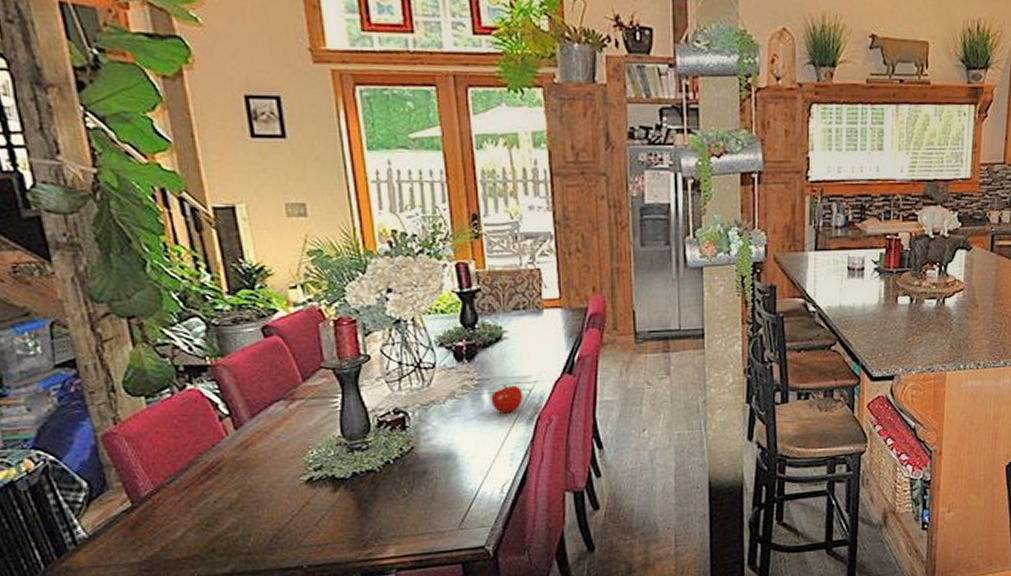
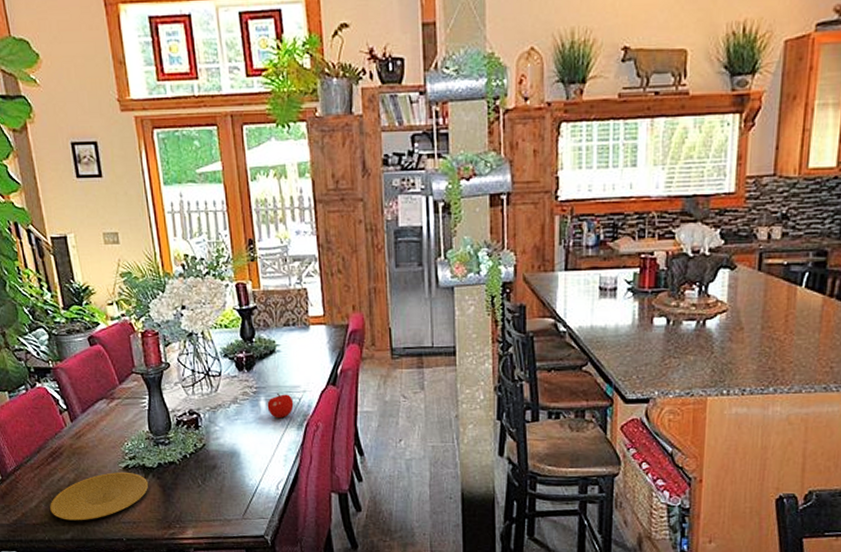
plate: none [202,486,340,550] -> present [50,472,149,521]

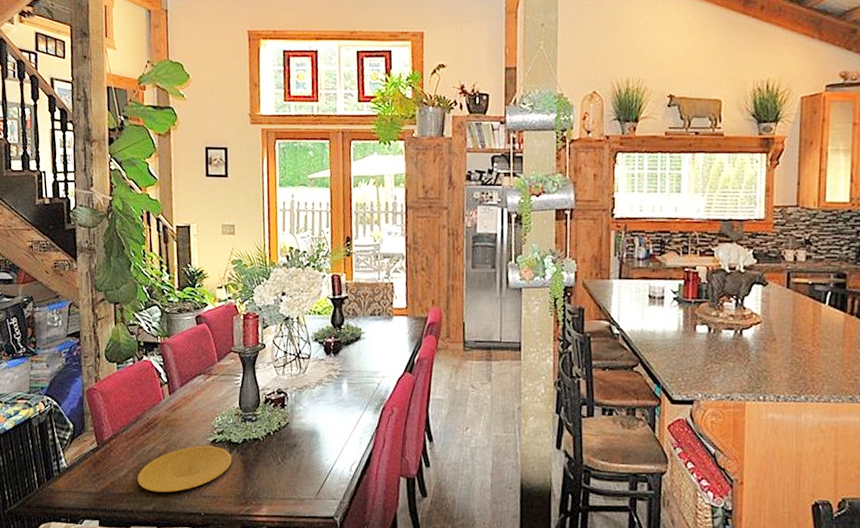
fruit: present [267,392,294,419] -> none [348,377,373,402]

